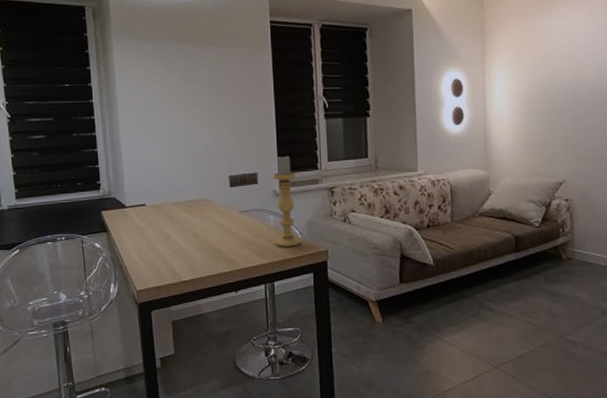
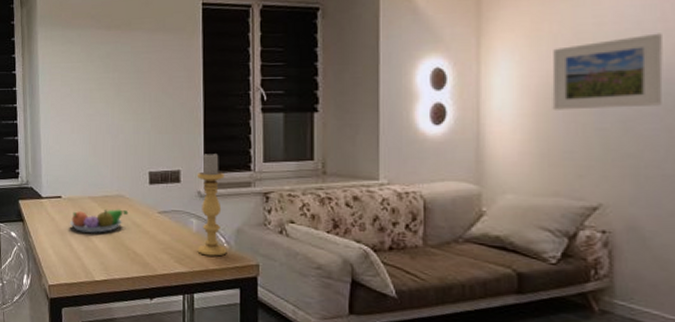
fruit bowl: none [154,212,212,238] -> present [69,209,129,234]
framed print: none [532,53,598,111] -> present [552,33,663,110]

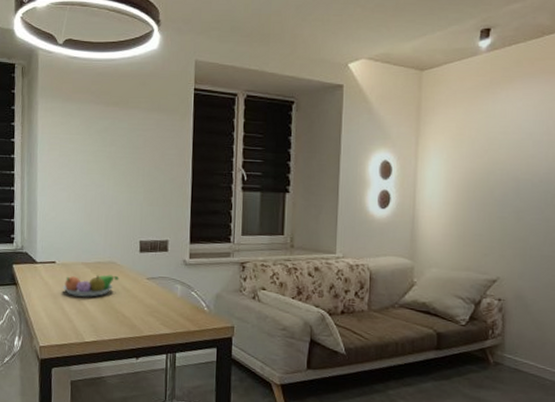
candle holder: present [196,152,227,257] -> none [181,225,208,319]
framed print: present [552,33,663,110] -> none [468,143,546,202]

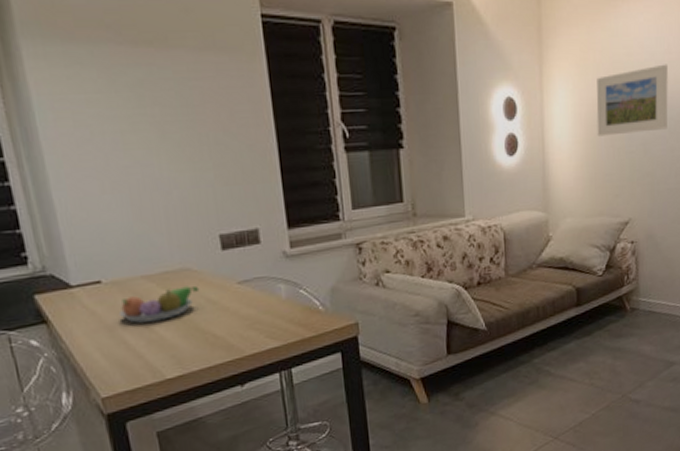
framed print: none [468,143,546,202] -> present [596,64,668,137]

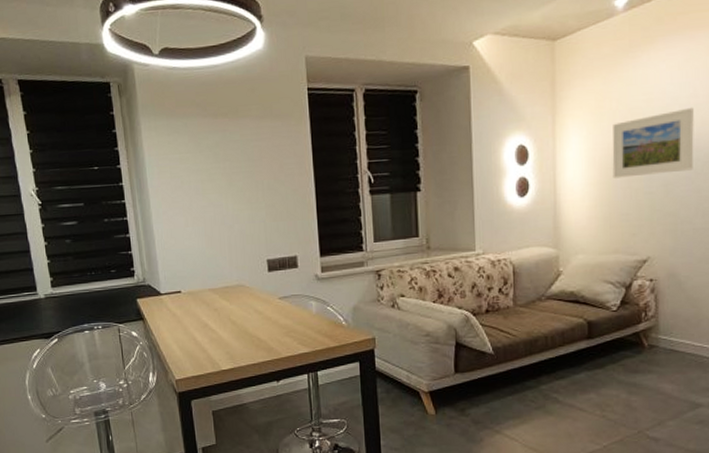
fruit bowl: present [118,285,200,323] -> none [191,298,250,325]

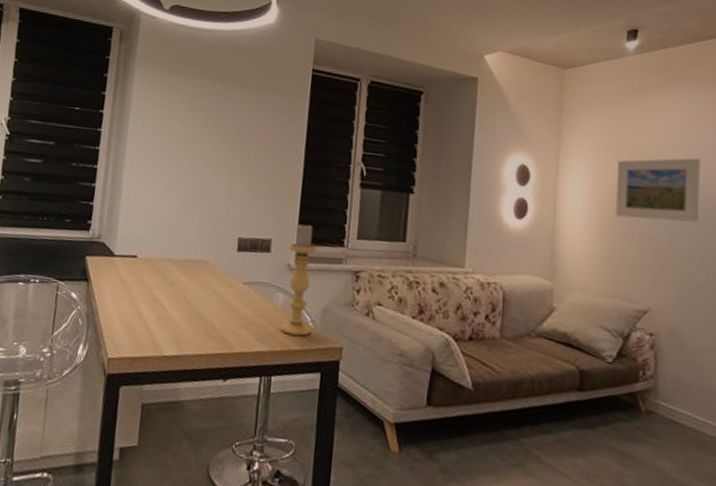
candle holder: none [313,236,346,335] -> present [280,223,317,336]

